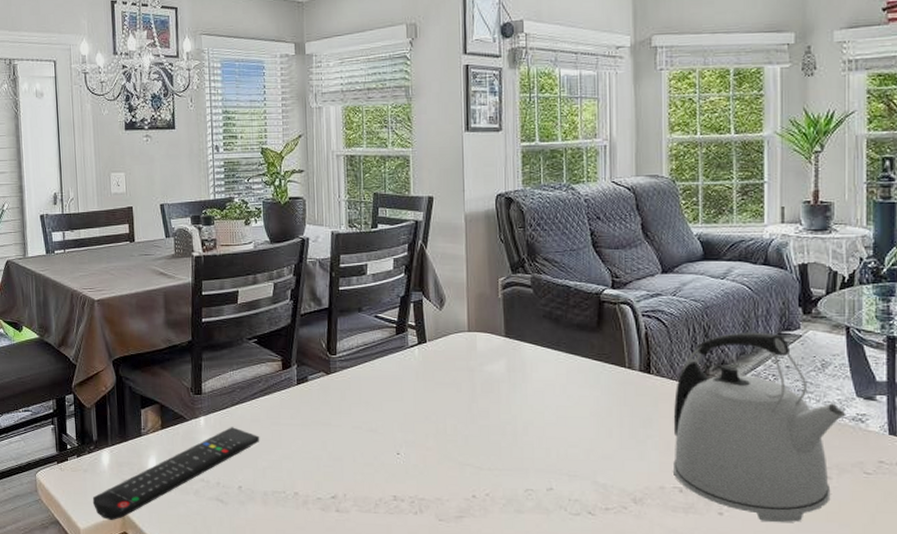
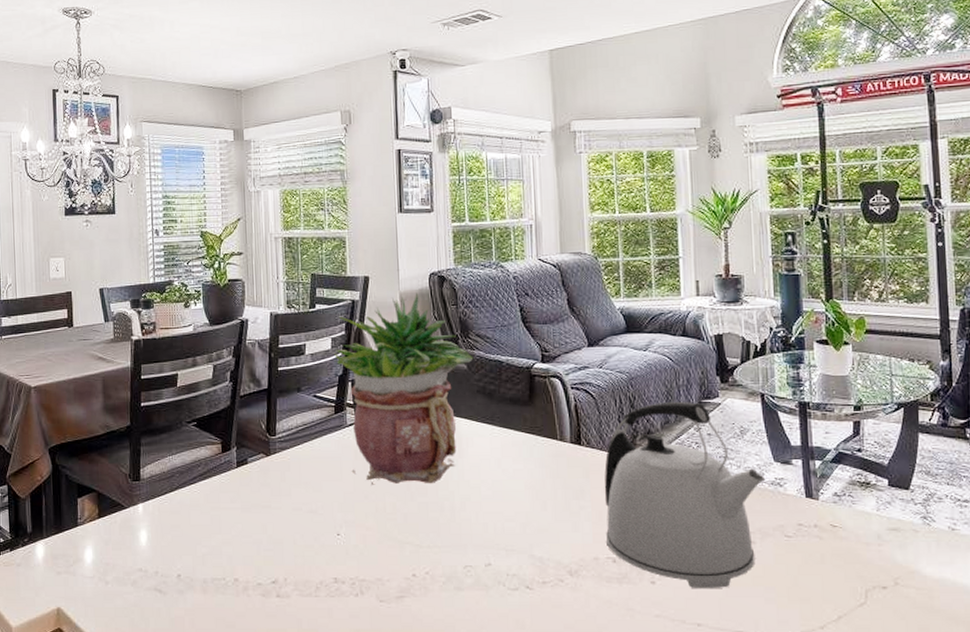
remote control: present [92,427,260,520] -> none [25,513,200,616]
potted plant: none [396,214,541,408] -> present [334,292,474,485]

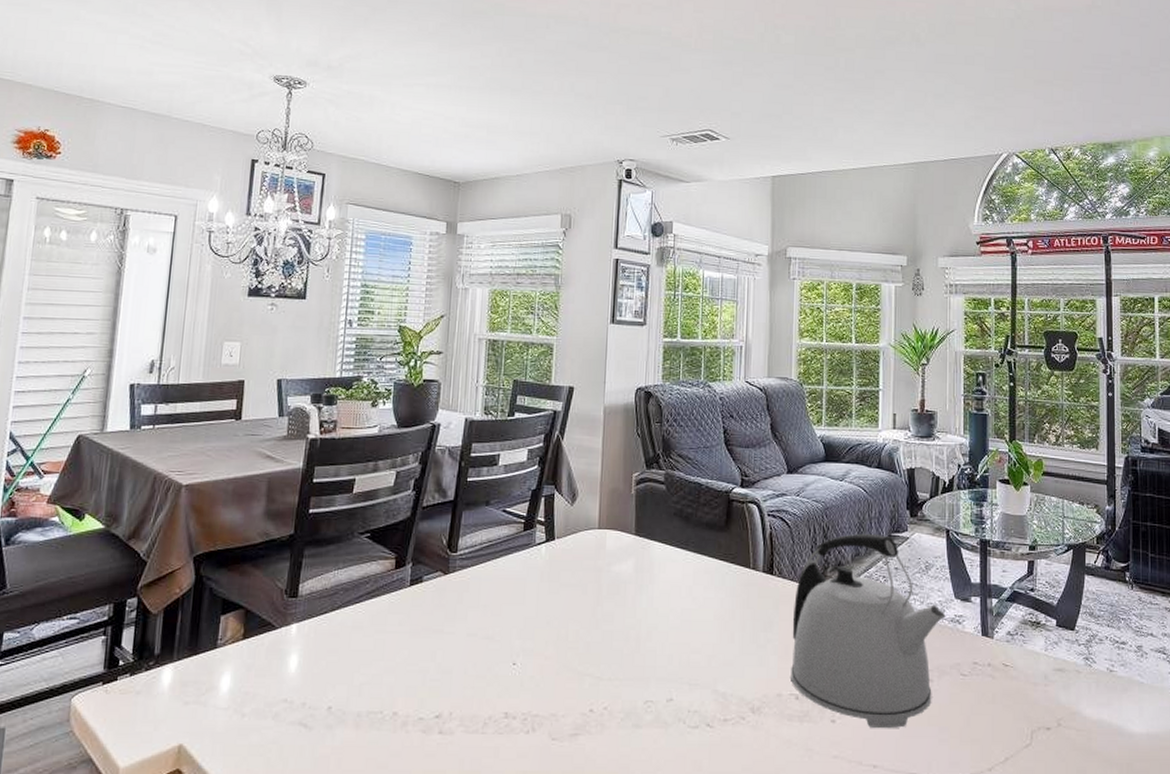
potted plant: present [334,292,474,485] -> none [529,407,674,611]

